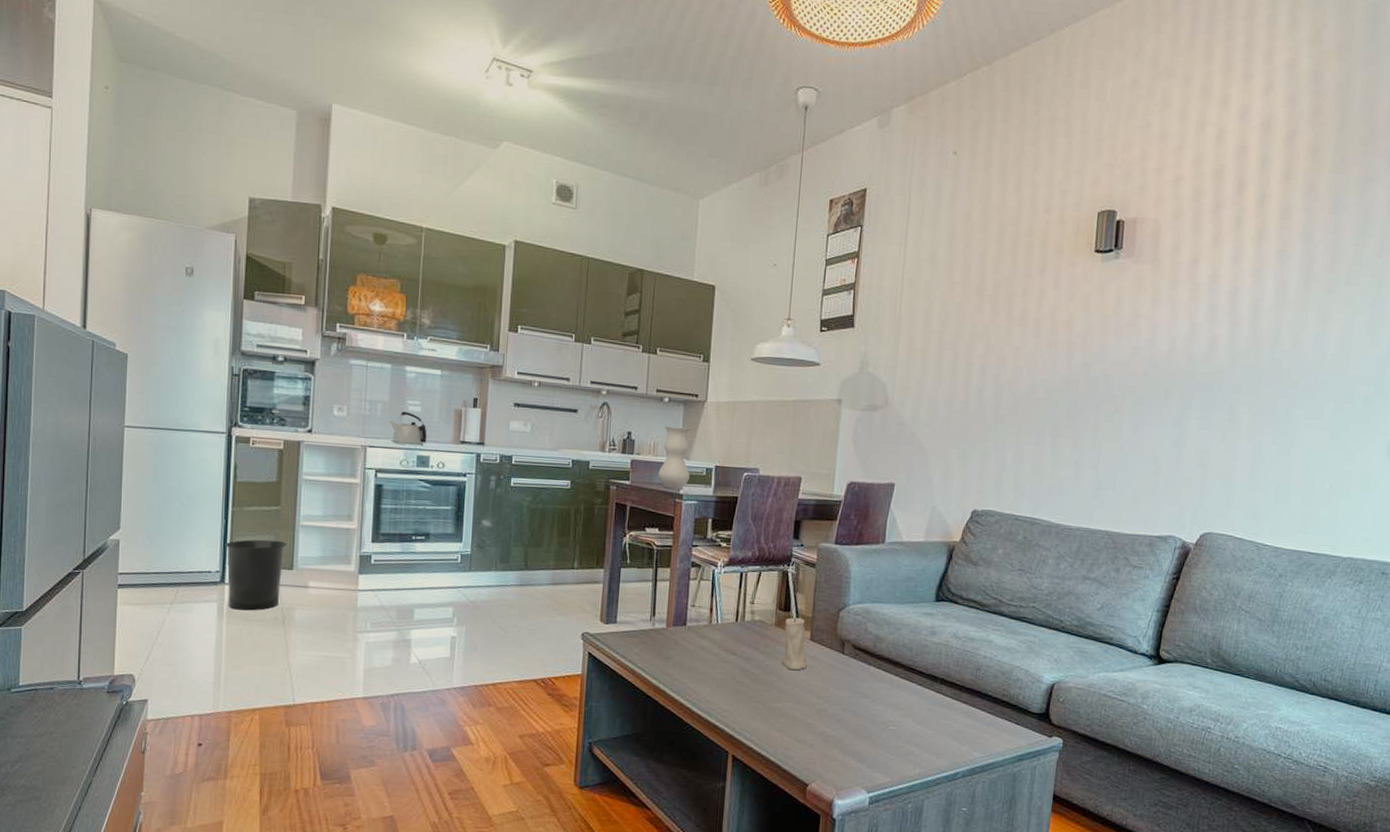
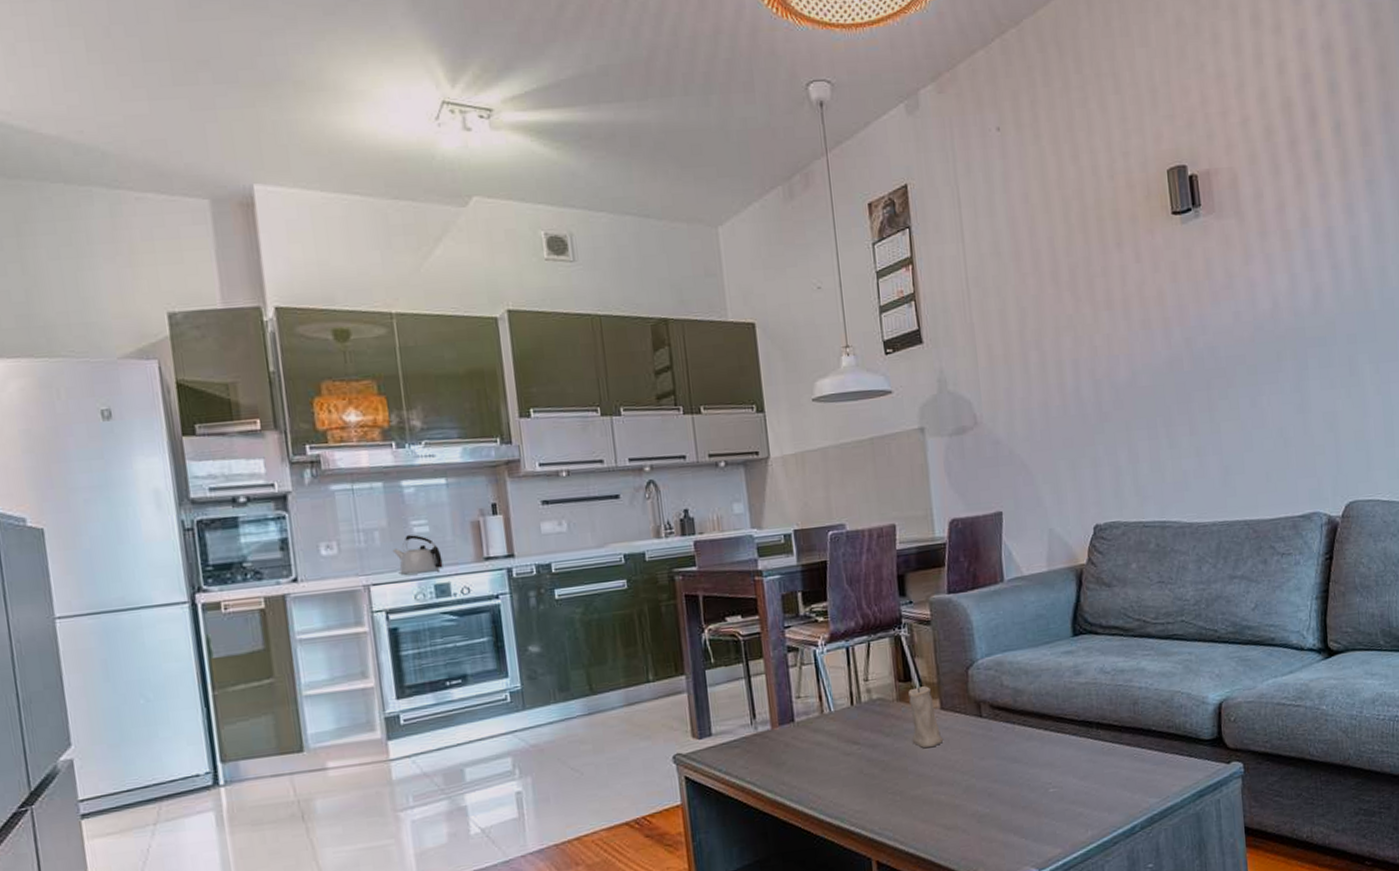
waste bin: present [226,539,287,611] -> none [212,719,293,815]
vase: present [658,426,692,491] -> none [725,492,766,568]

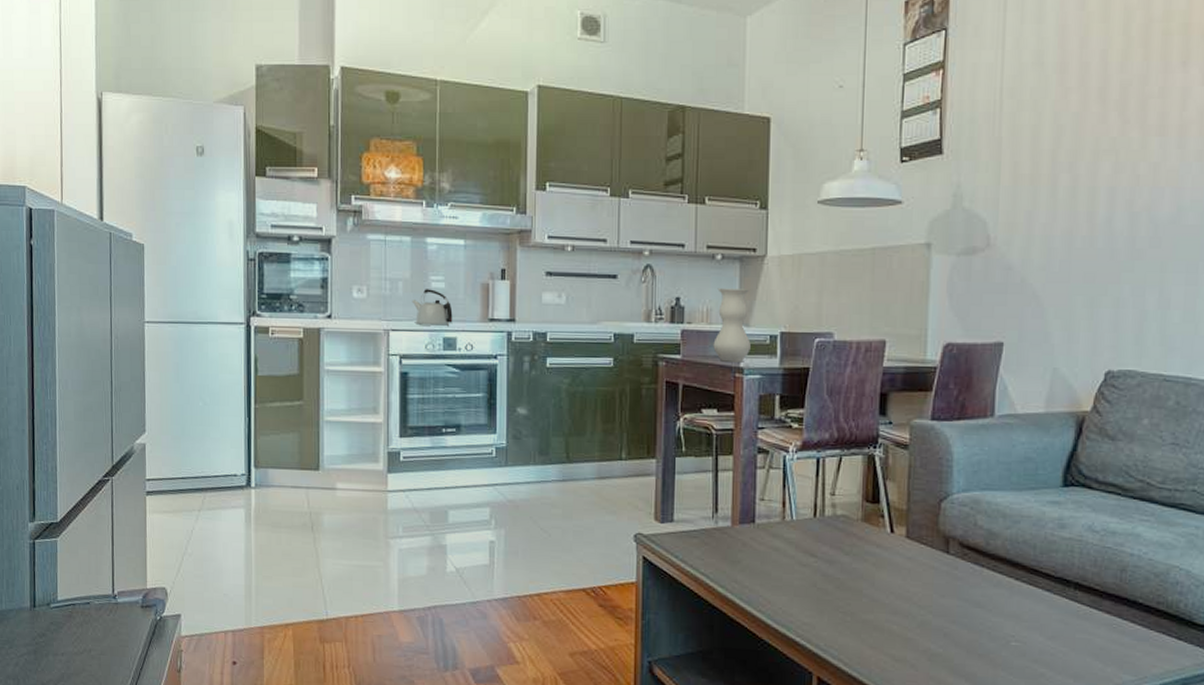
vase: none [725,492,766,568] -> present [713,288,751,364]
candle: present [908,683,944,749] -> none [871,507,905,575]

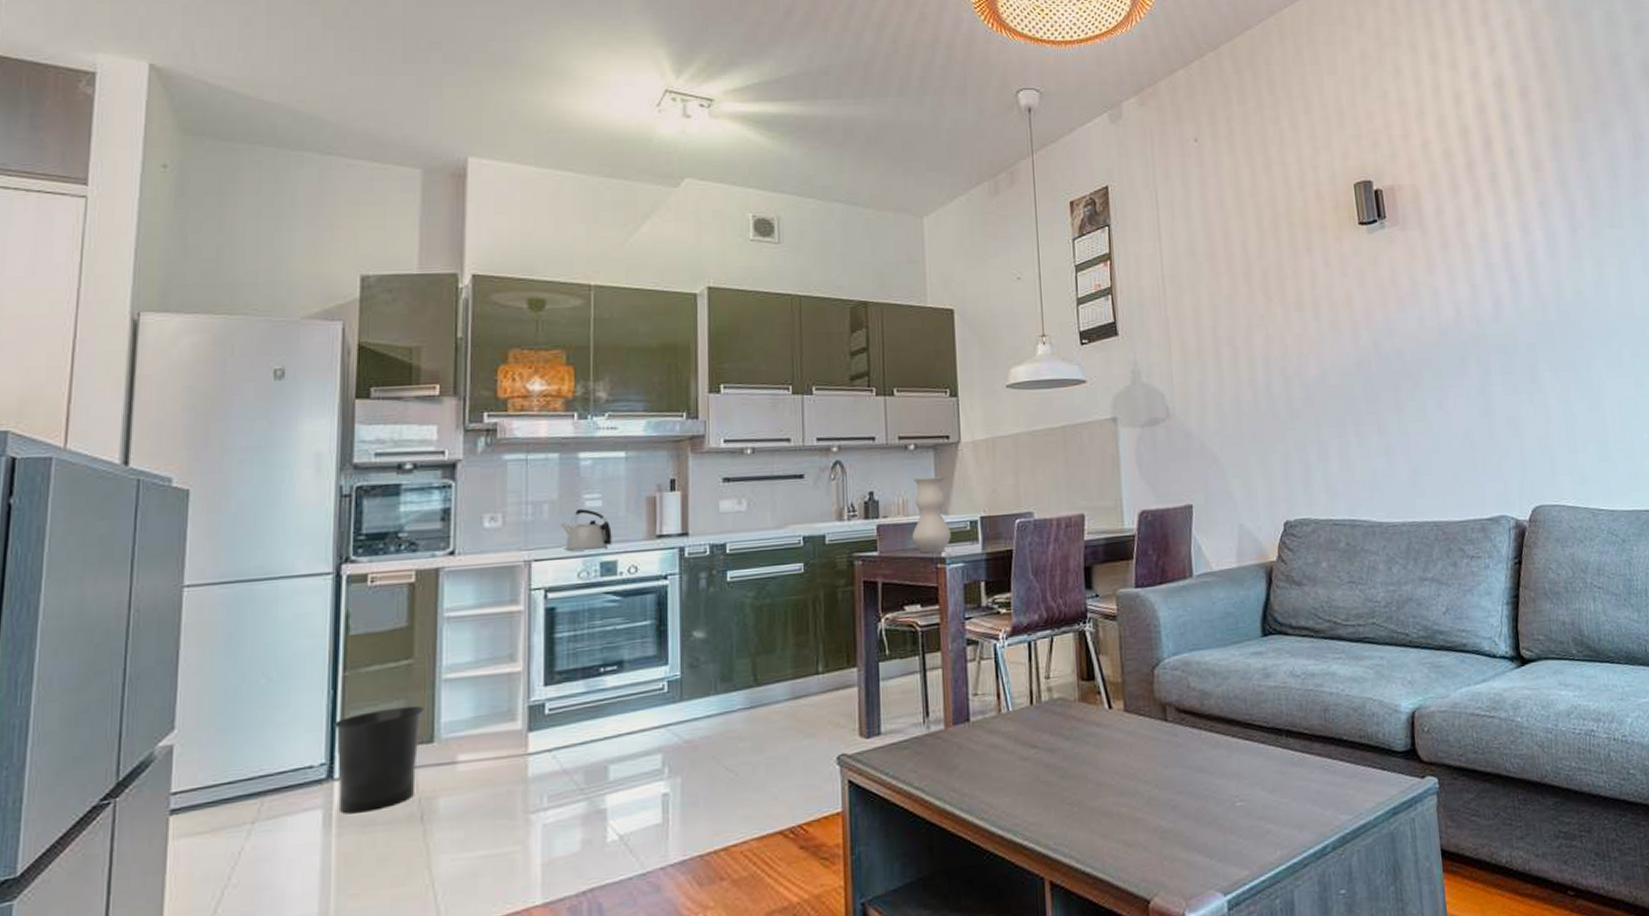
waste bin: none [250,438,312,517] -> present [334,705,424,814]

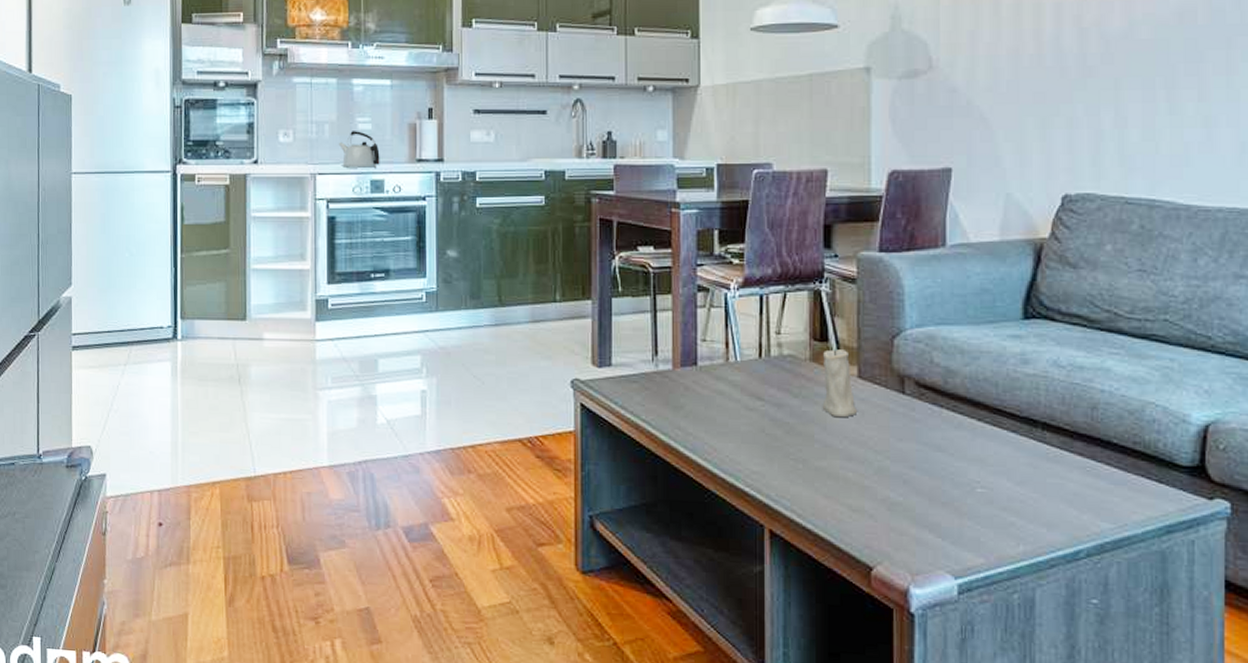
waste bin: present [334,705,424,814] -> none [176,288,238,369]
vase: present [912,476,951,555] -> none [647,121,686,198]
candle: none [1091,682,1127,754] -> present [822,345,858,418]

